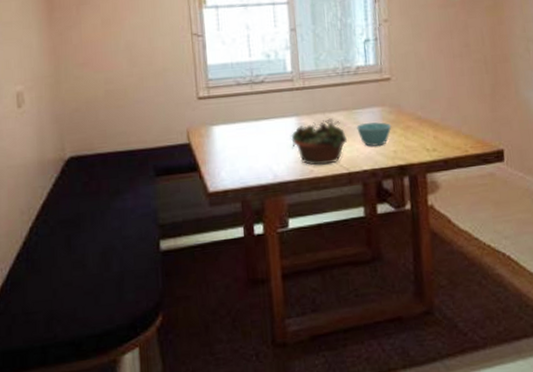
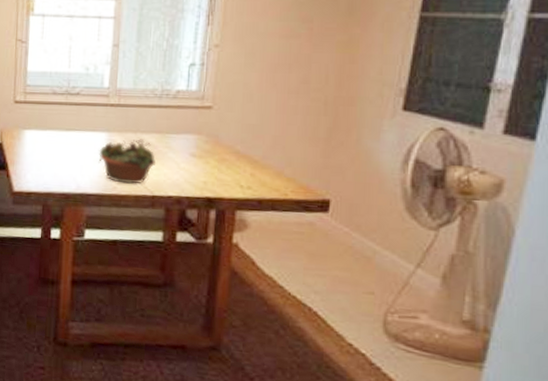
bowl: present [356,122,392,147] -> none [167,148,206,174]

